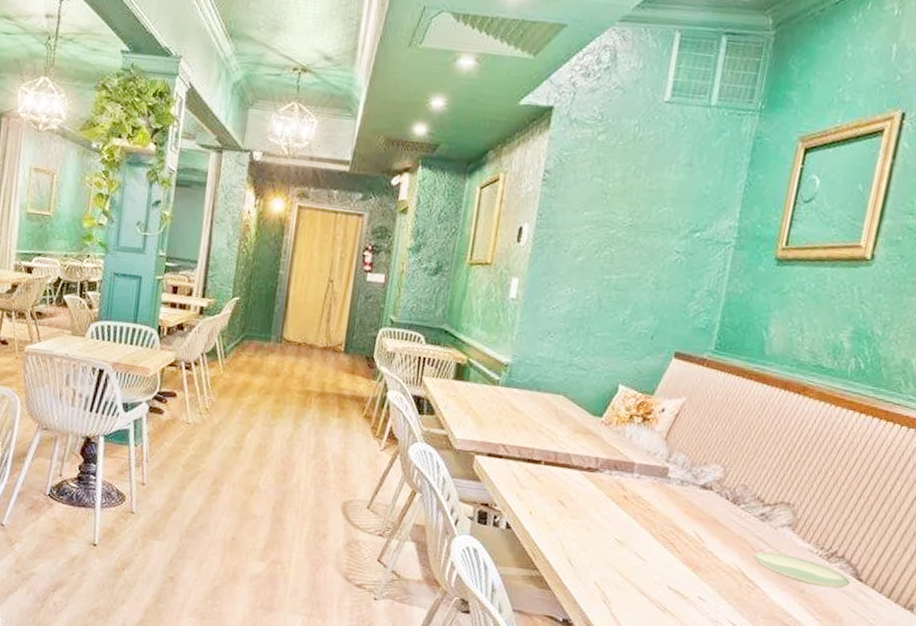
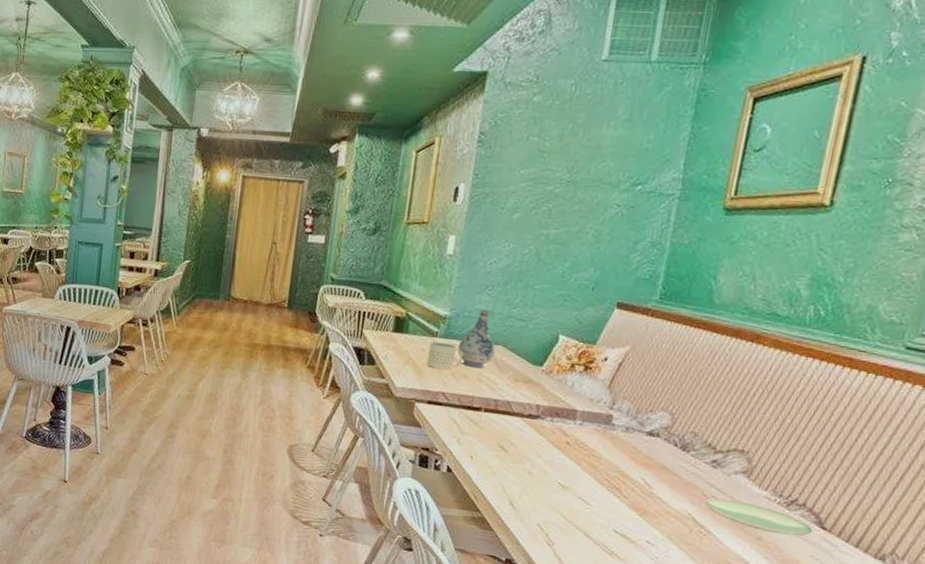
mug: none [487,390,524,421] -> present [426,341,463,371]
vase: none [518,357,557,419] -> present [457,309,496,368]

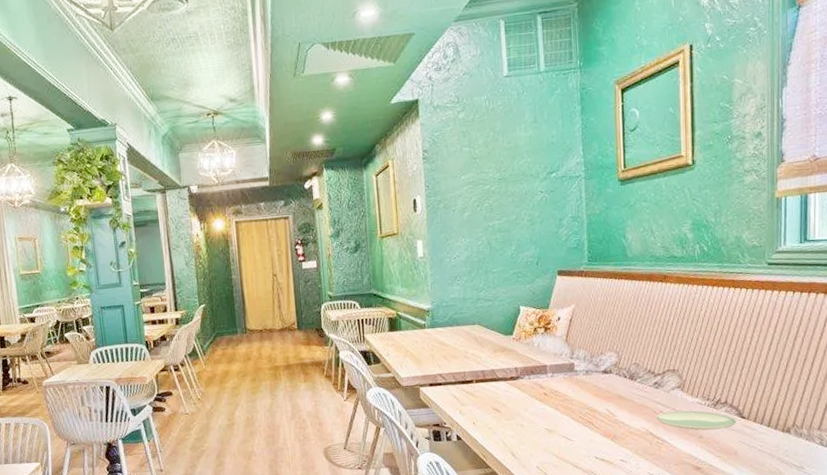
mug: present [426,341,463,371] -> none [421,331,450,356]
vase: present [457,309,496,368] -> none [443,297,474,348]

